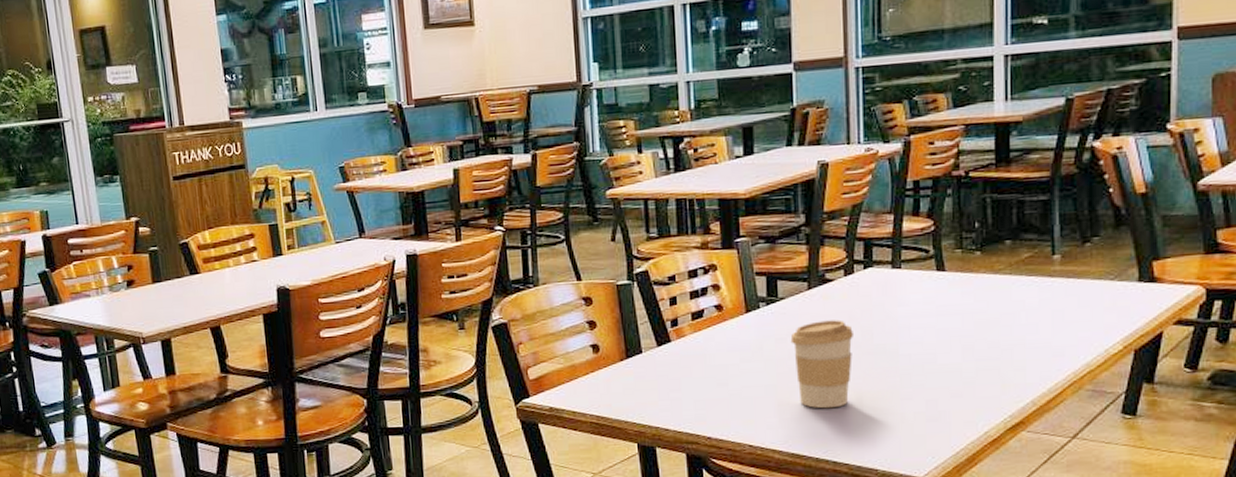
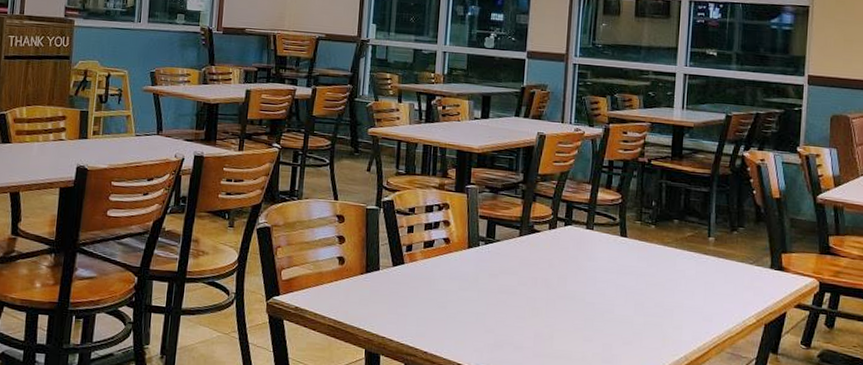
coffee cup: present [790,319,853,409] -> none [501,264,551,341]

